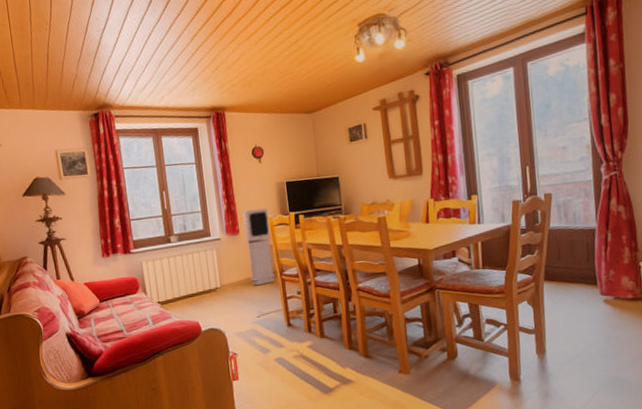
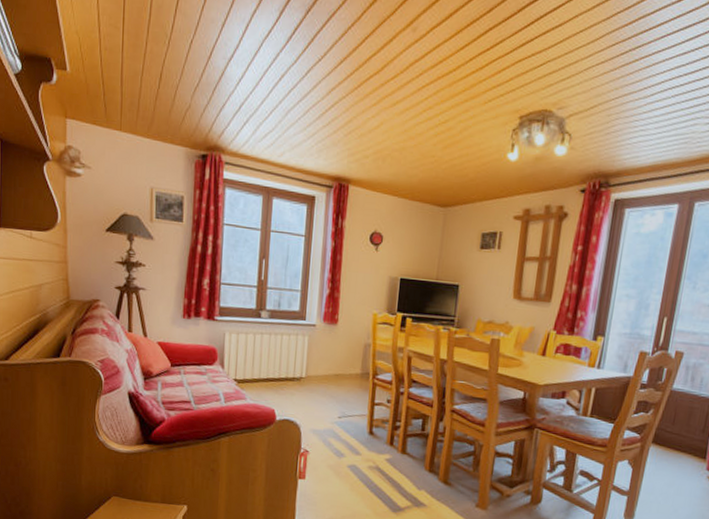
air purifier: present [243,208,275,286] -> none [339,300,374,385]

